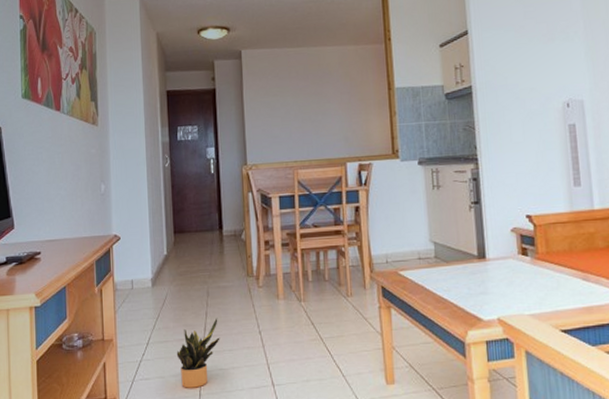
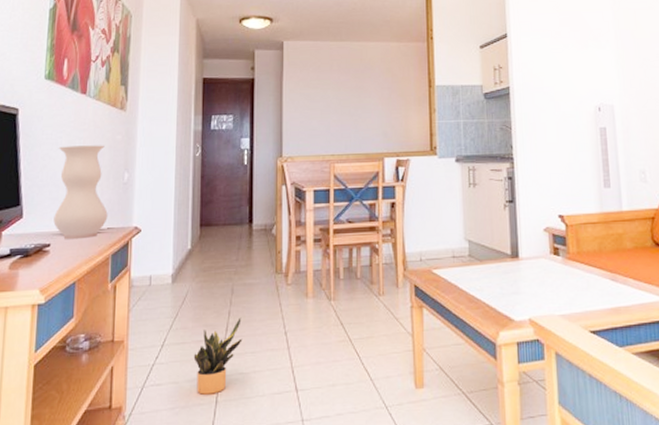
vase: none [39,158,89,248] -> present [53,145,108,240]

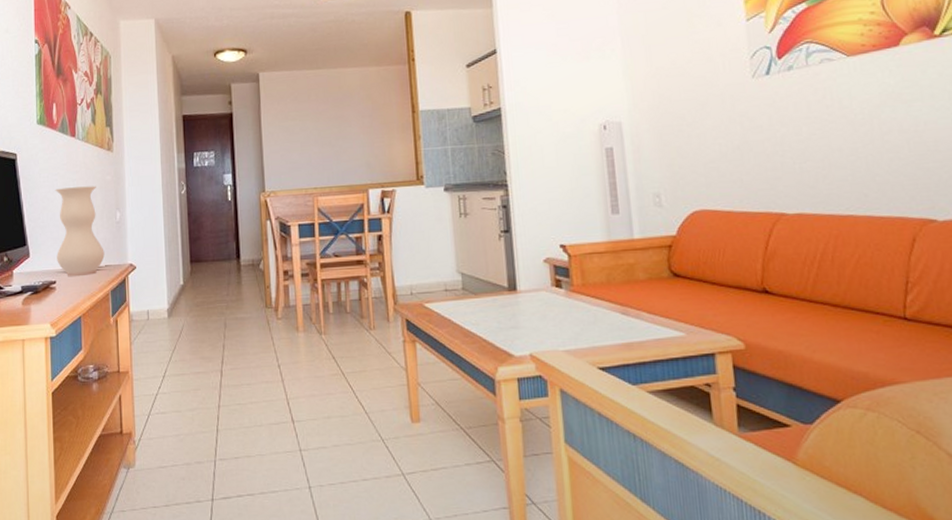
potted plant: present [193,317,243,395] -> none [193,350,238,423]

